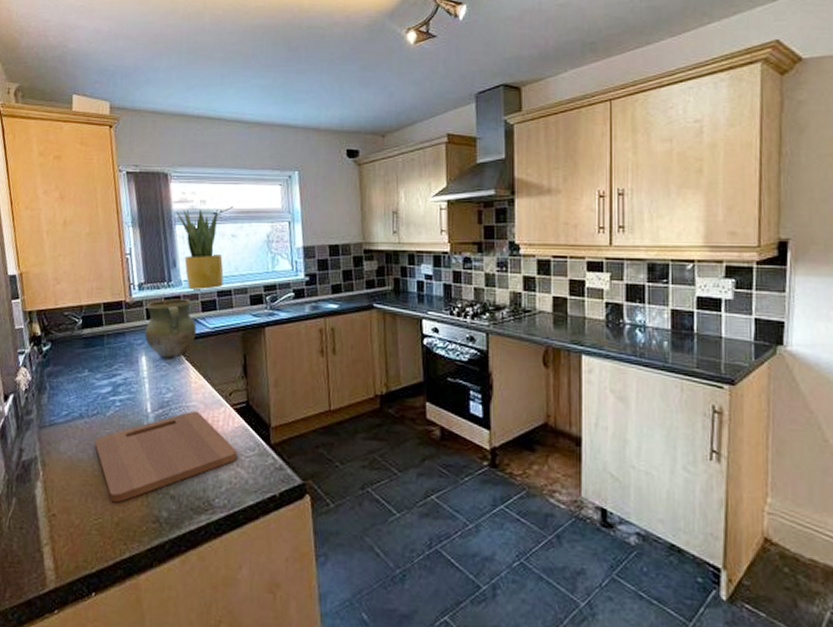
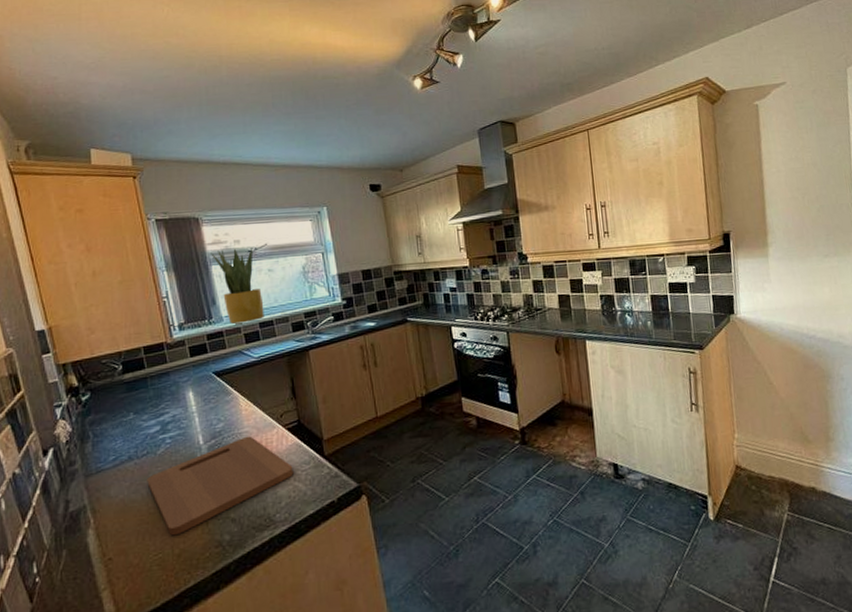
ceramic jug: present [144,299,197,358] -> none [189,333,242,391]

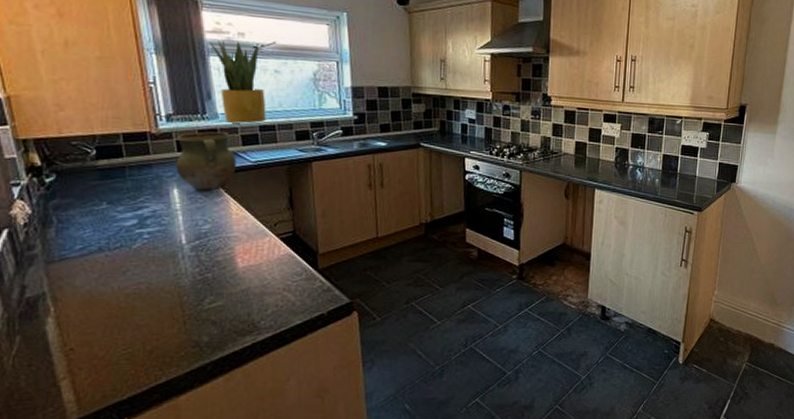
cutting board: present [147,436,293,536] -> none [119,241,284,332]
ceramic jug: none [189,333,242,391] -> present [176,131,237,191]

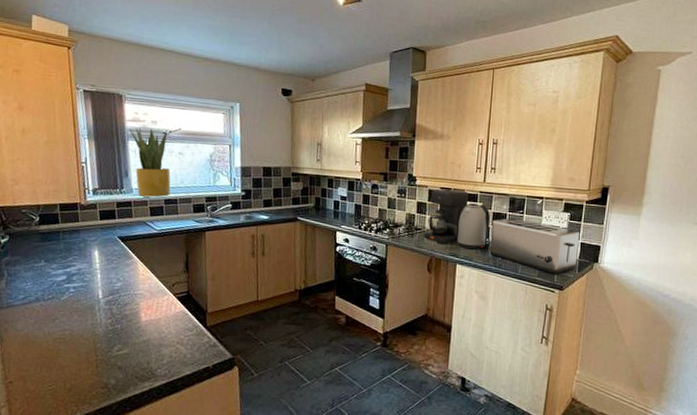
ceramic jug: present [176,131,237,191] -> none [98,203,145,254]
coffee maker: none [560,109,606,168] -> present [424,189,468,244]
kettle: none [594,124,630,173] -> present [456,203,491,250]
toaster: none [629,139,719,196] -> present [489,218,580,274]

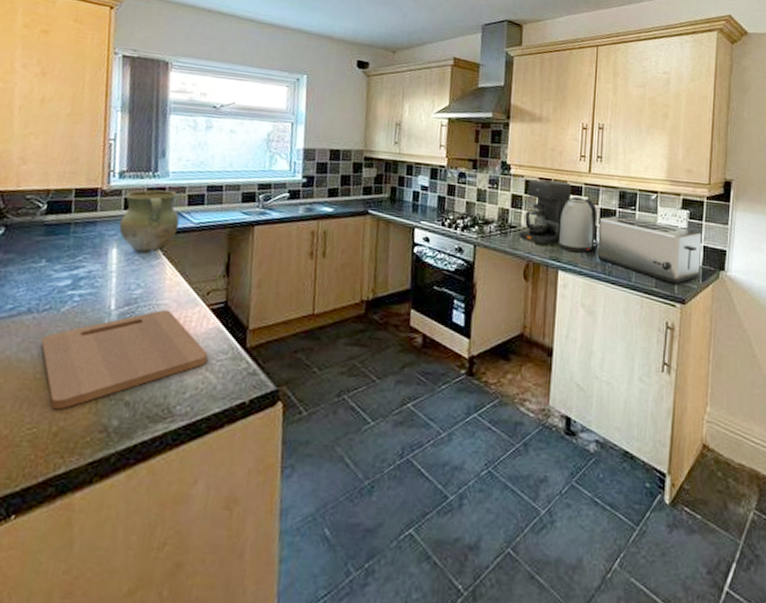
cutting board: none [49,297,178,372] -> present [40,309,208,410]
ceramic jug: none [98,203,145,254] -> present [118,189,180,252]
planter: present [129,125,171,198] -> none [172,97,220,183]

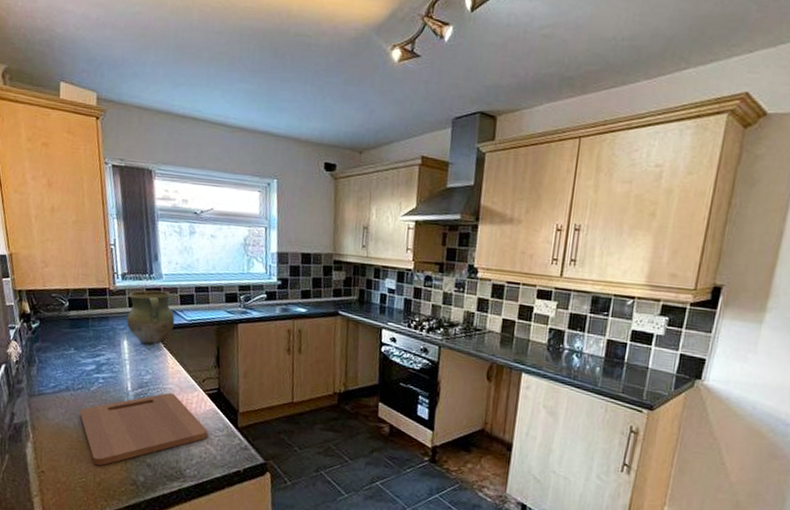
coffee maker: present [519,179,571,245] -> none [484,283,541,349]
kettle: present [558,197,598,253] -> none [523,301,567,357]
toaster: present [597,215,702,284] -> none [563,321,680,391]

